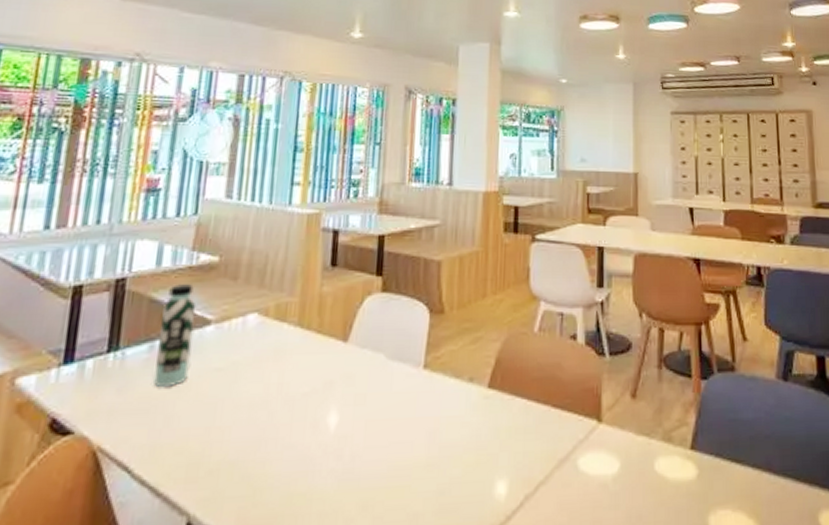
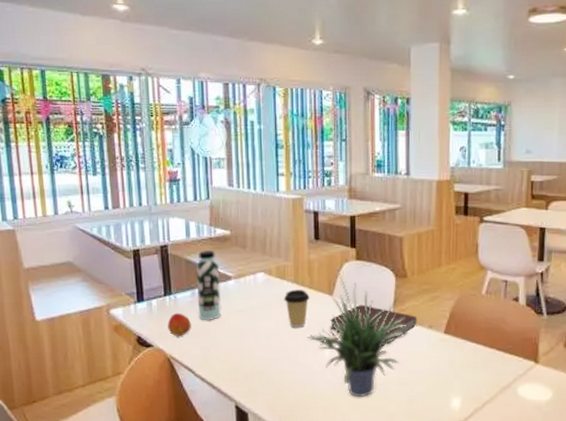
peach: none [102,377,141,415] -> present [168,313,191,336]
coffee cup: none [280,335,317,391] -> present [283,289,310,327]
potted plant: none [308,305,442,492] -> present [308,269,408,398]
notebook: none [340,353,455,406] -> present [330,305,417,343]

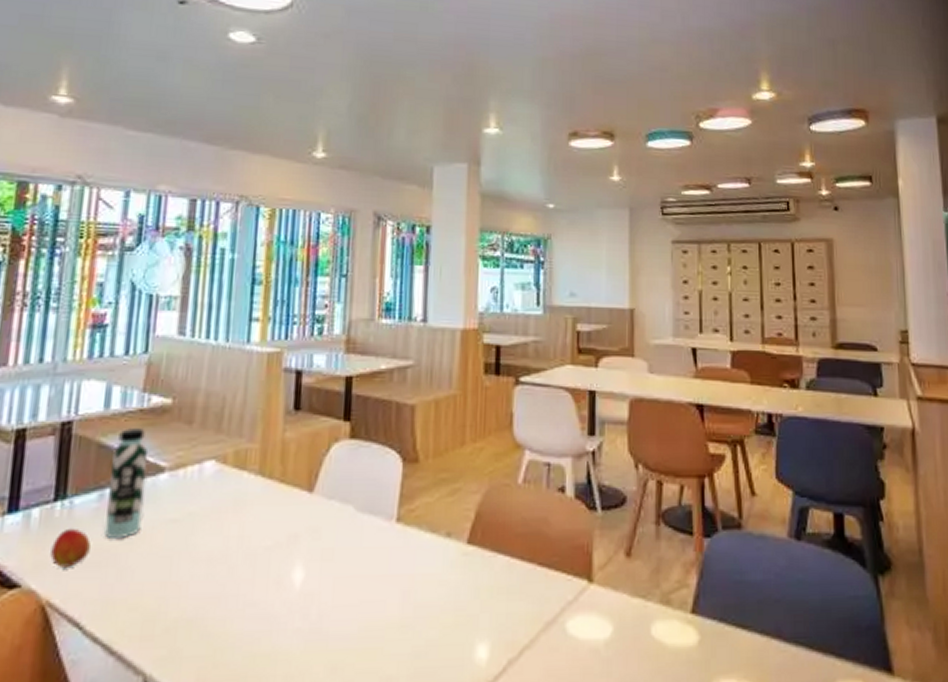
coffee cup: present [283,289,310,327] -> none [240,485,280,544]
potted plant: present [308,269,408,398] -> none [271,453,417,654]
notebook: present [330,305,417,343] -> none [306,504,431,562]

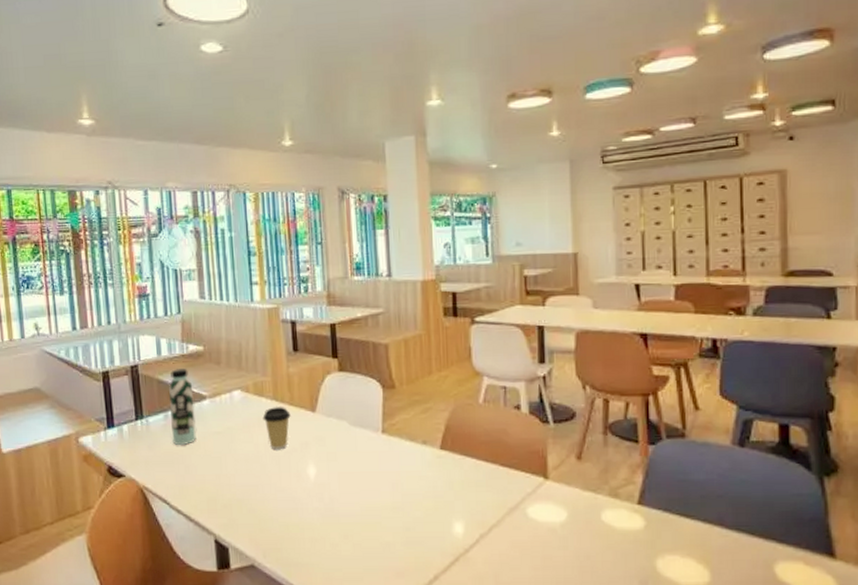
peach: present [50,528,91,567] -> none [140,438,165,464]
coffee cup: none [240,485,280,544] -> present [262,407,291,449]

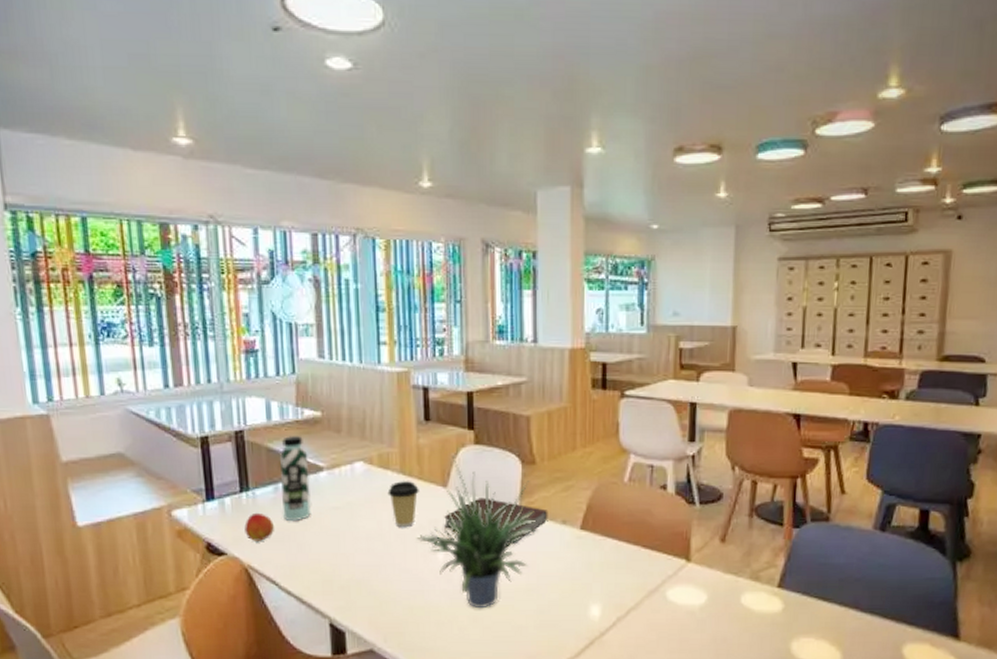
peach: none [140,438,165,464] -> present [244,512,274,541]
potted plant: none [290,383,399,526] -> present [417,456,537,609]
notebook: none [314,420,410,462] -> present [444,497,548,542]

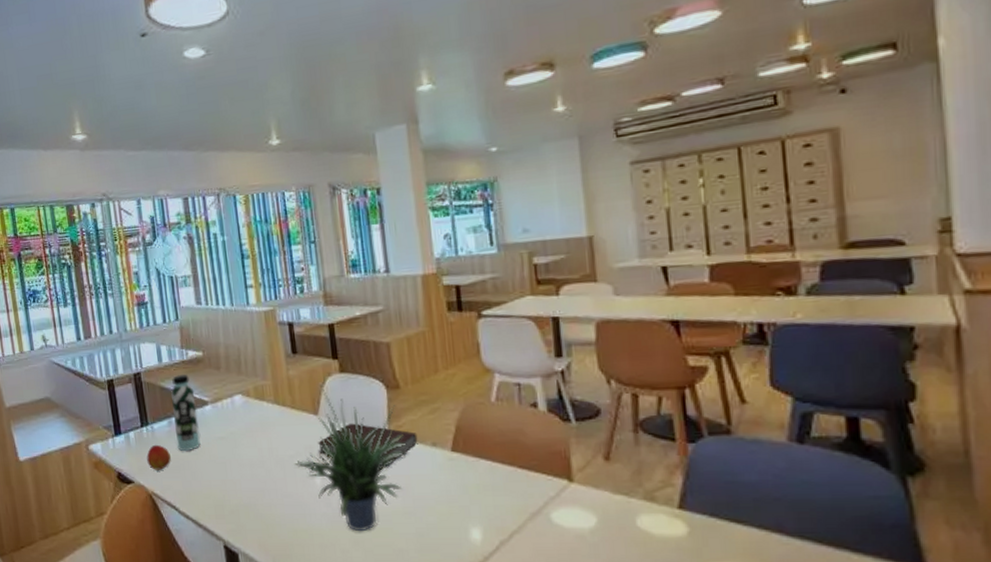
coffee cup: present [387,481,419,527] -> none [265,410,293,454]

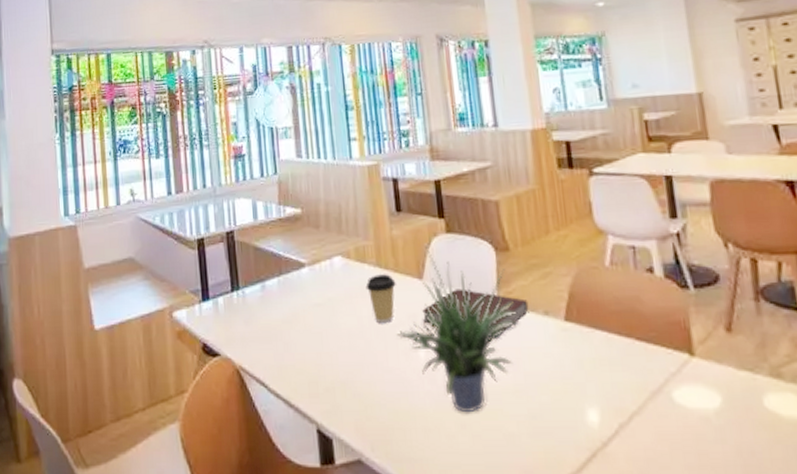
peach: present [147,444,171,470] -> none [236,311,262,341]
water bottle: present [170,375,201,451] -> none [265,234,295,319]
coffee cup: none [265,410,293,454] -> present [365,274,396,323]

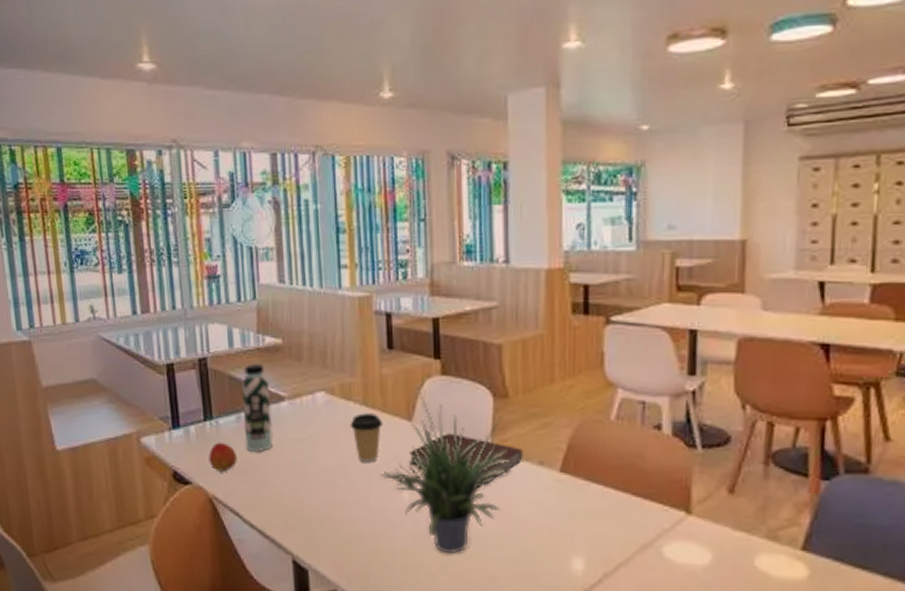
peach: none [236,311,262,341] -> present [208,442,237,472]
water bottle: none [265,234,295,319] -> present [241,364,273,452]

